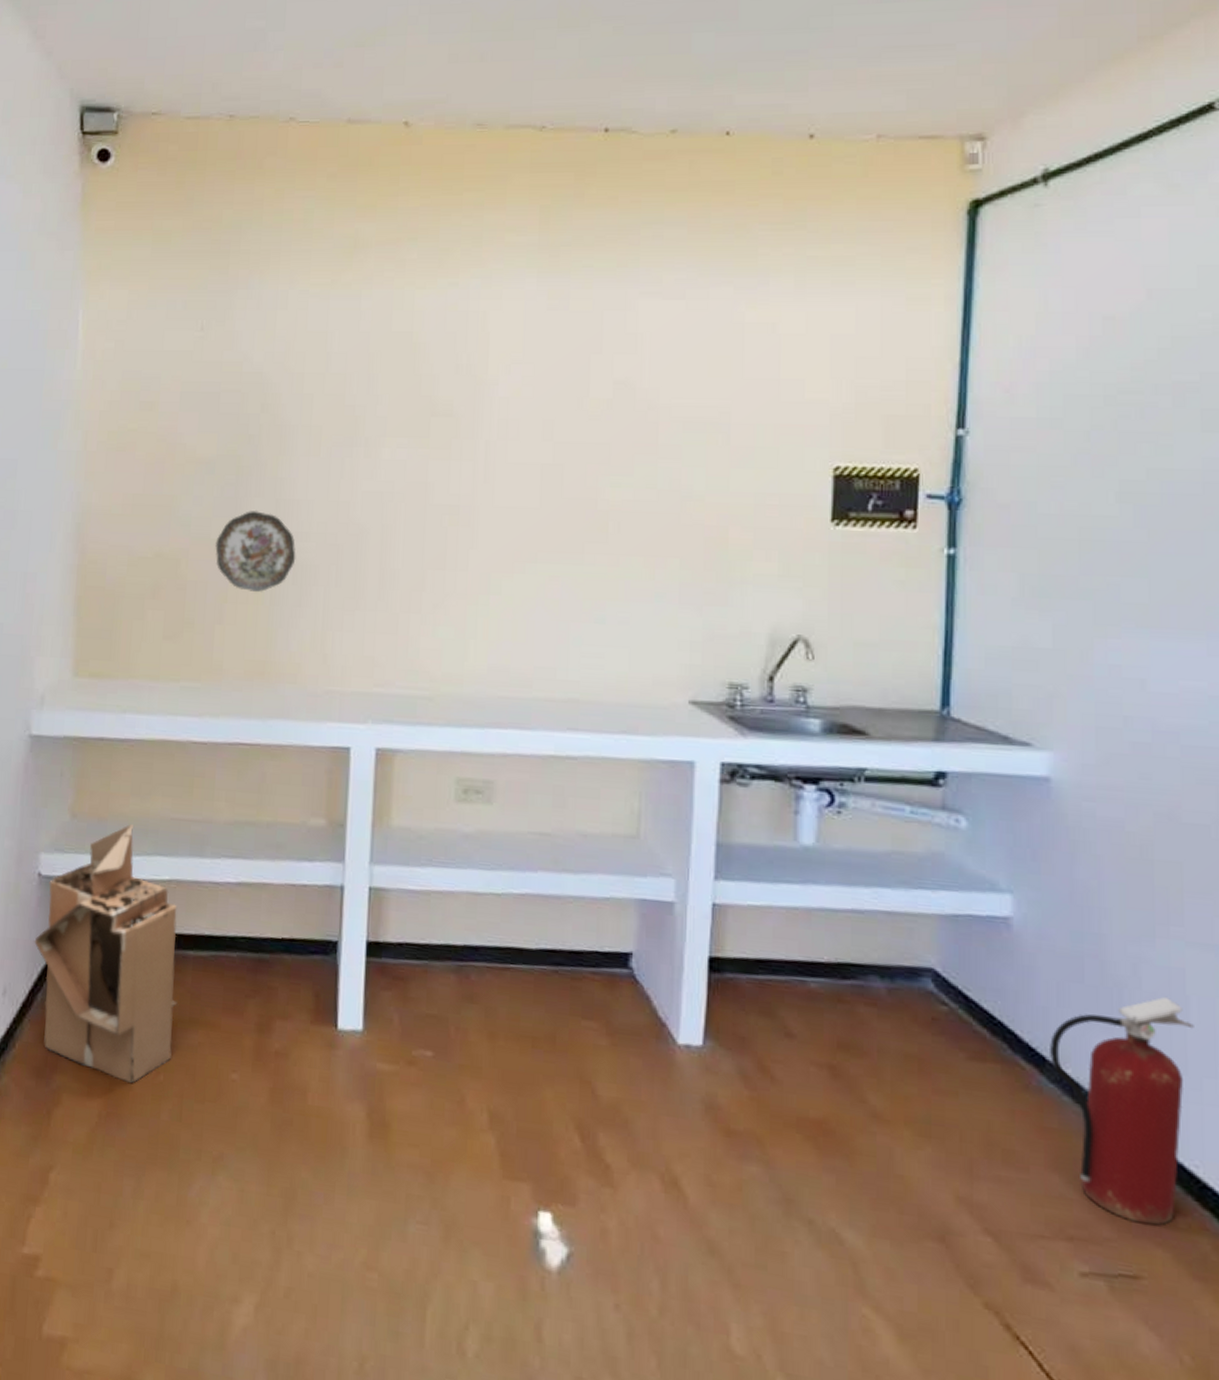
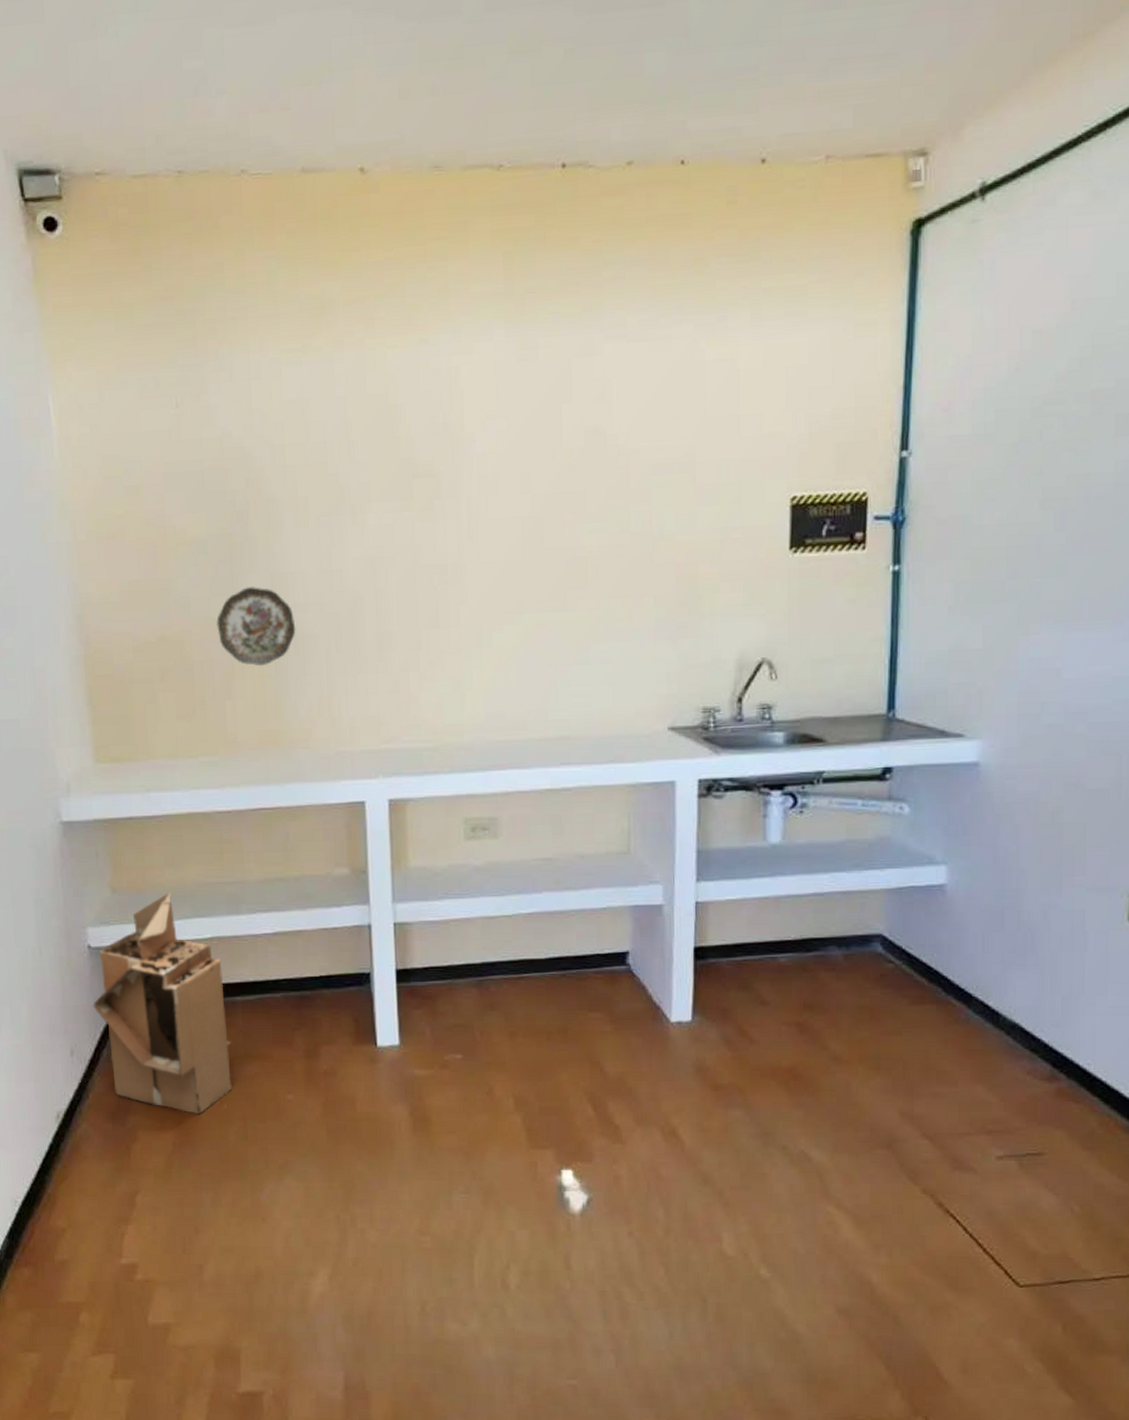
fire extinguisher: present [1048,997,1194,1226] -> none [974,935,1091,1113]

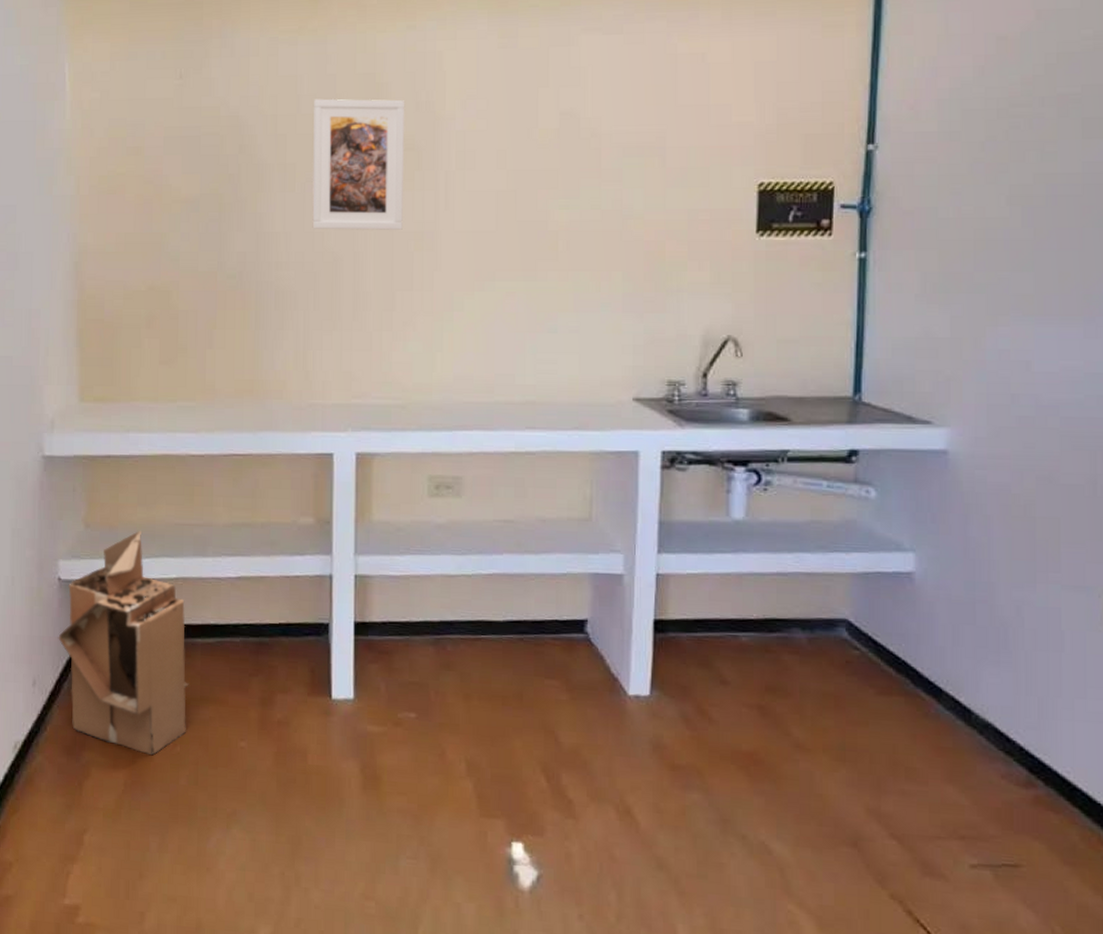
decorative plate: present [216,586,296,667] -> none [203,243,277,319]
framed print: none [323,422,425,567] -> present [312,99,405,230]

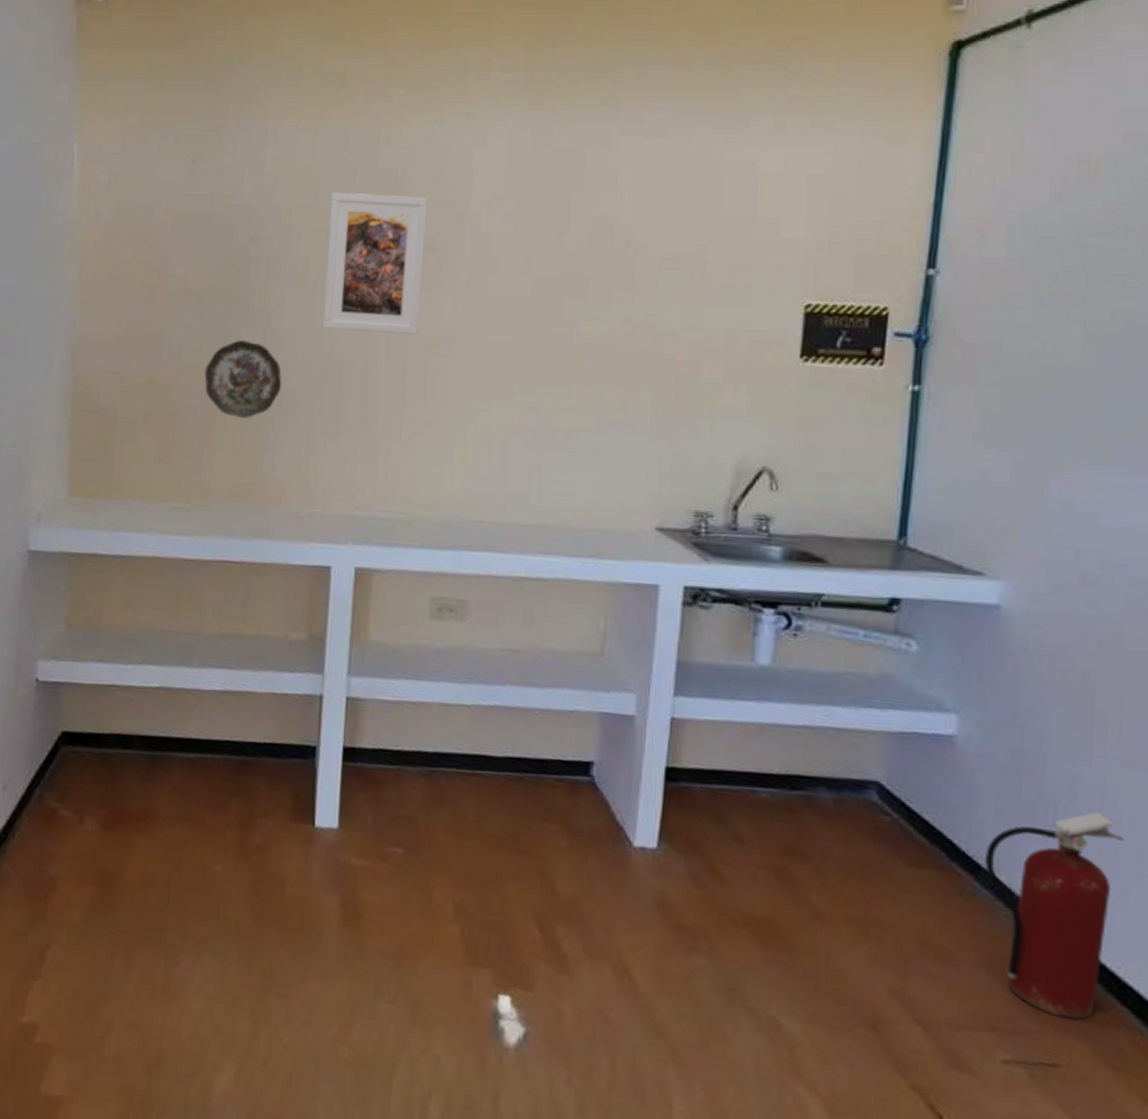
carton: present [58,531,189,755] -> none [32,635,166,872]
decorative plate: none [203,243,277,319] -> present [204,339,282,419]
fire extinguisher: none [945,633,1068,823] -> present [984,812,1124,1020]

